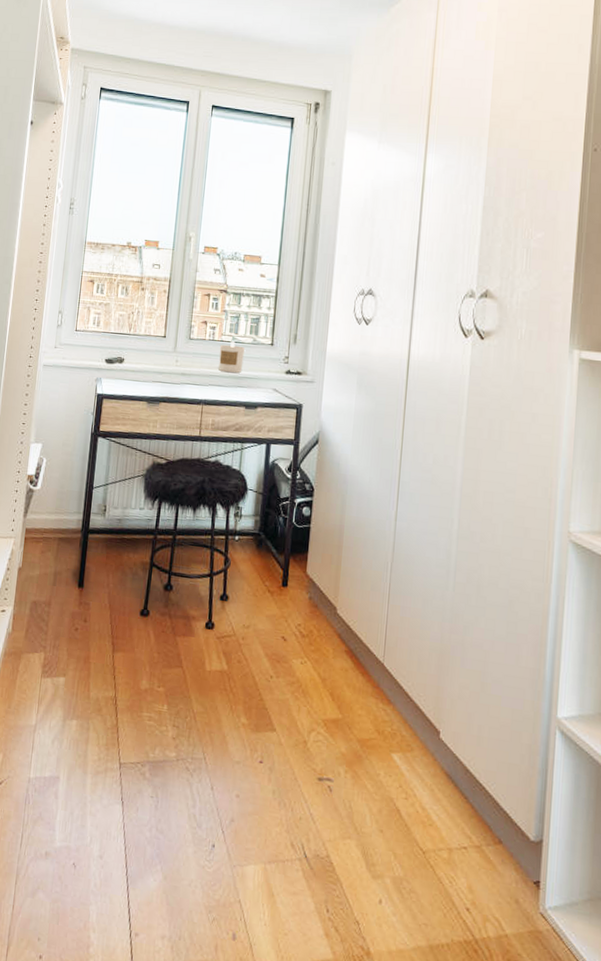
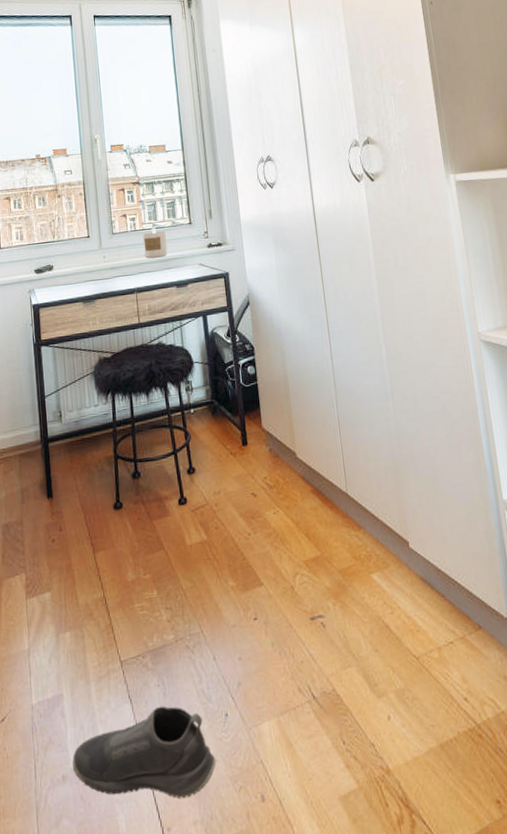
shoe: none [57,816,195,912] -> present [72,706,216,799]

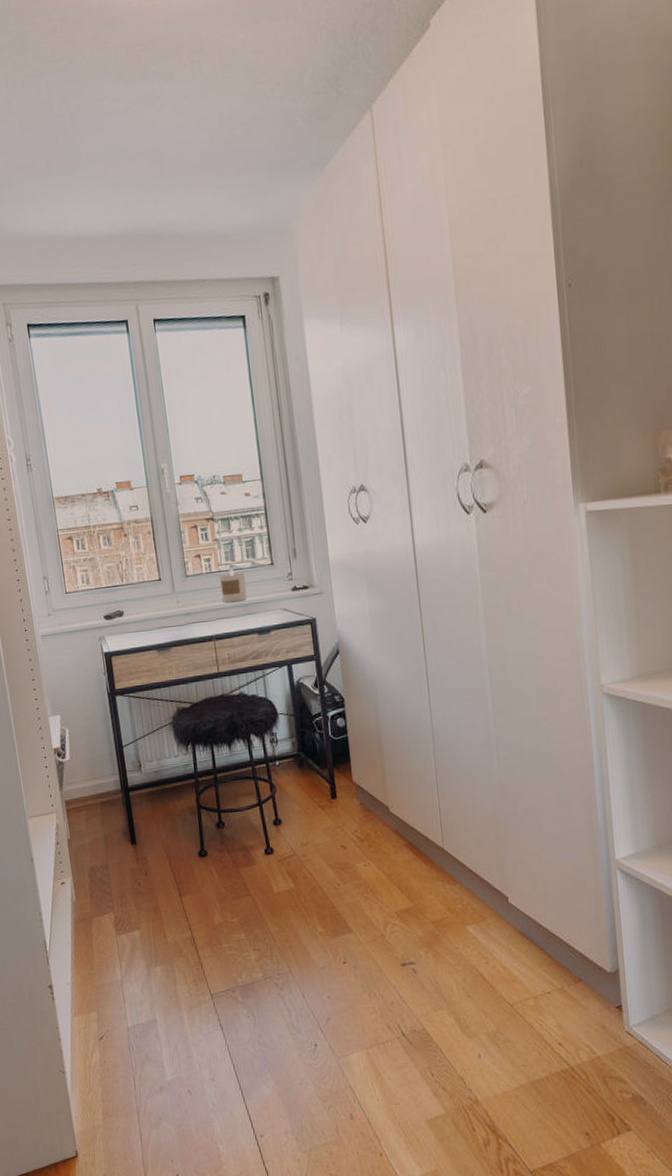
shoe: present [72,706,216,799] -> none [168,1034,306,1113]

